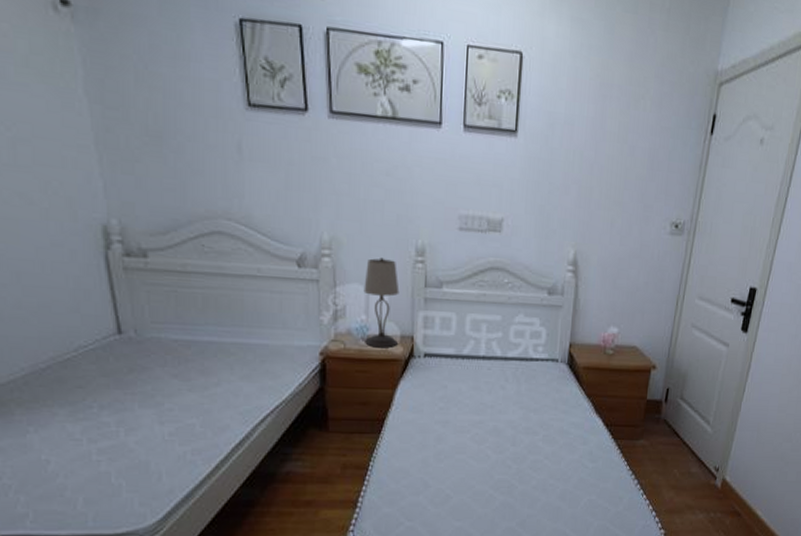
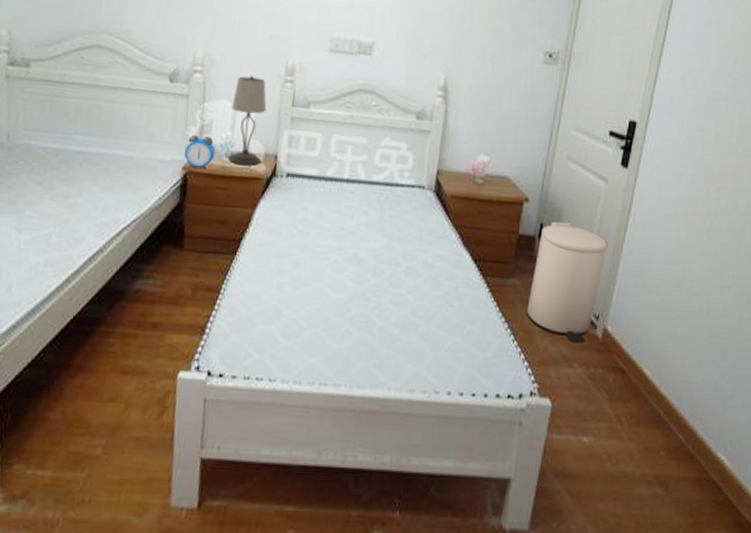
alarm clock: none [319,320,352,353] -> present [183,135,216,169]
pedal bin: none [654,386,728,493] -> present [526,221,608,344]

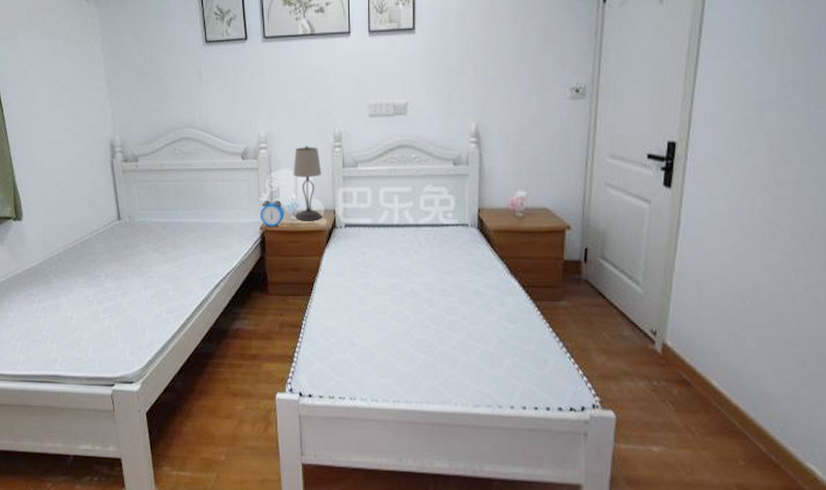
pedal bin: present [526,221,608,344] -> none [580,245,658,359]

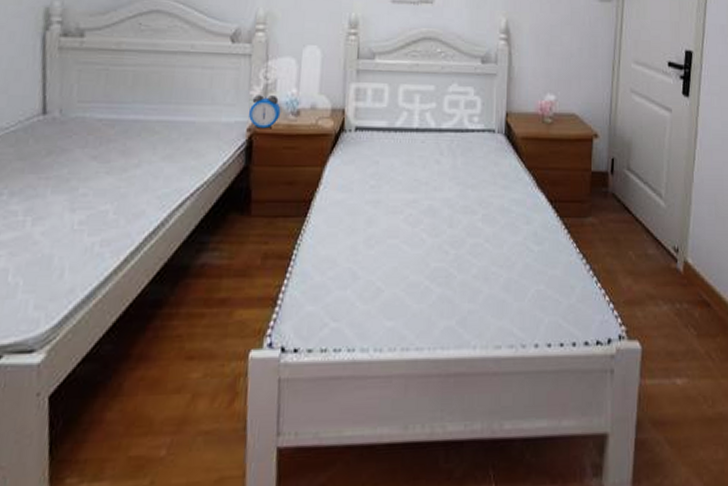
table lamp: present [293,146,322,221] -> none [294,31,332,123]

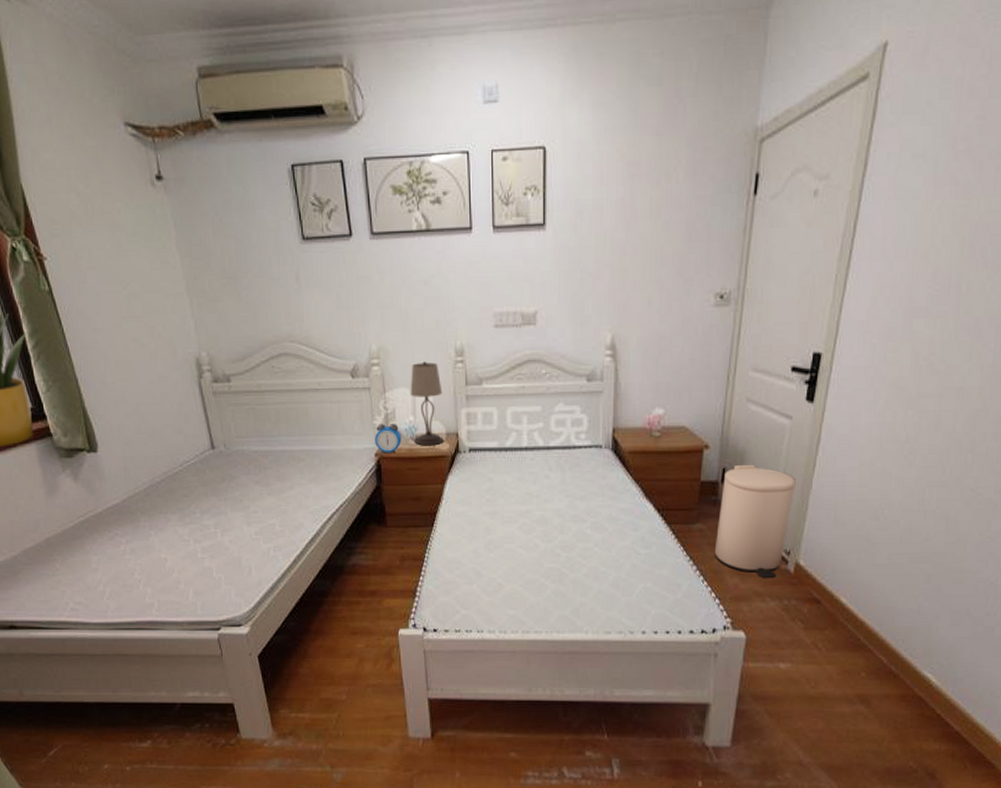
table lamp: none [294,31,332,123] -> present [410,361,444,446]
pedal bin: none [607,155,679,279] -> present [714,464,796,579]

